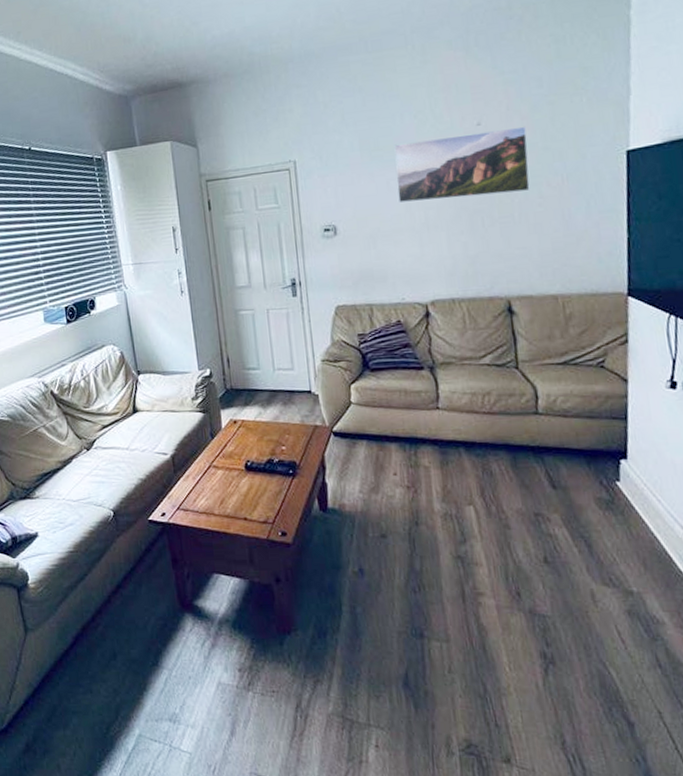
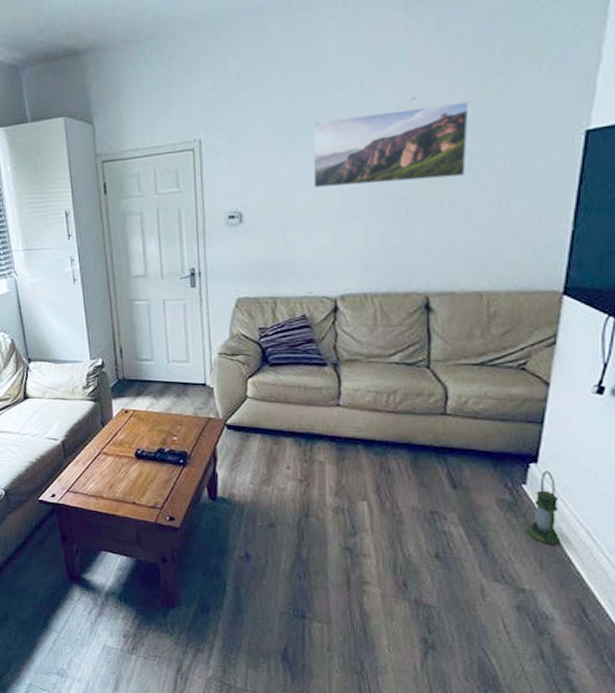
lantern: none [627,467,660,543] -> present [527,471,561,545]

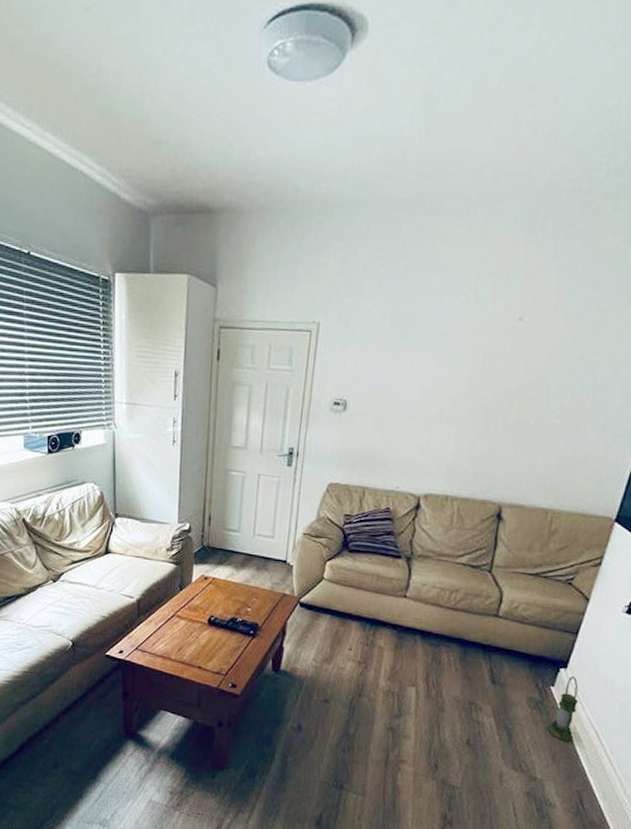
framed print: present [312,101,469,188] -> none [417,324,568,401]

